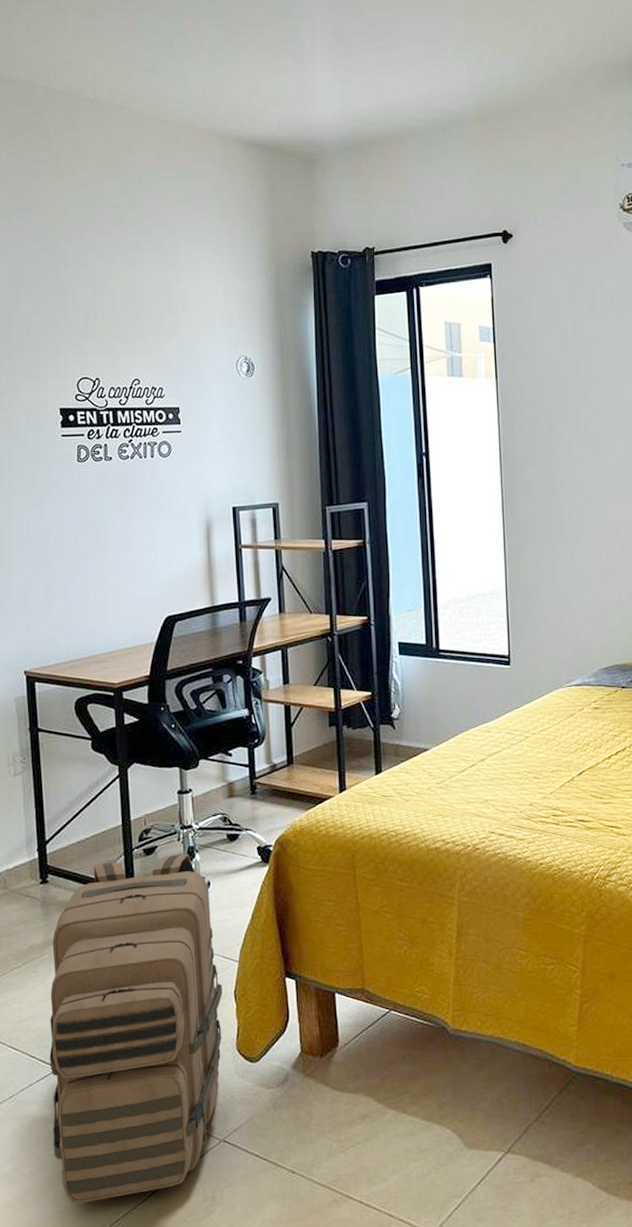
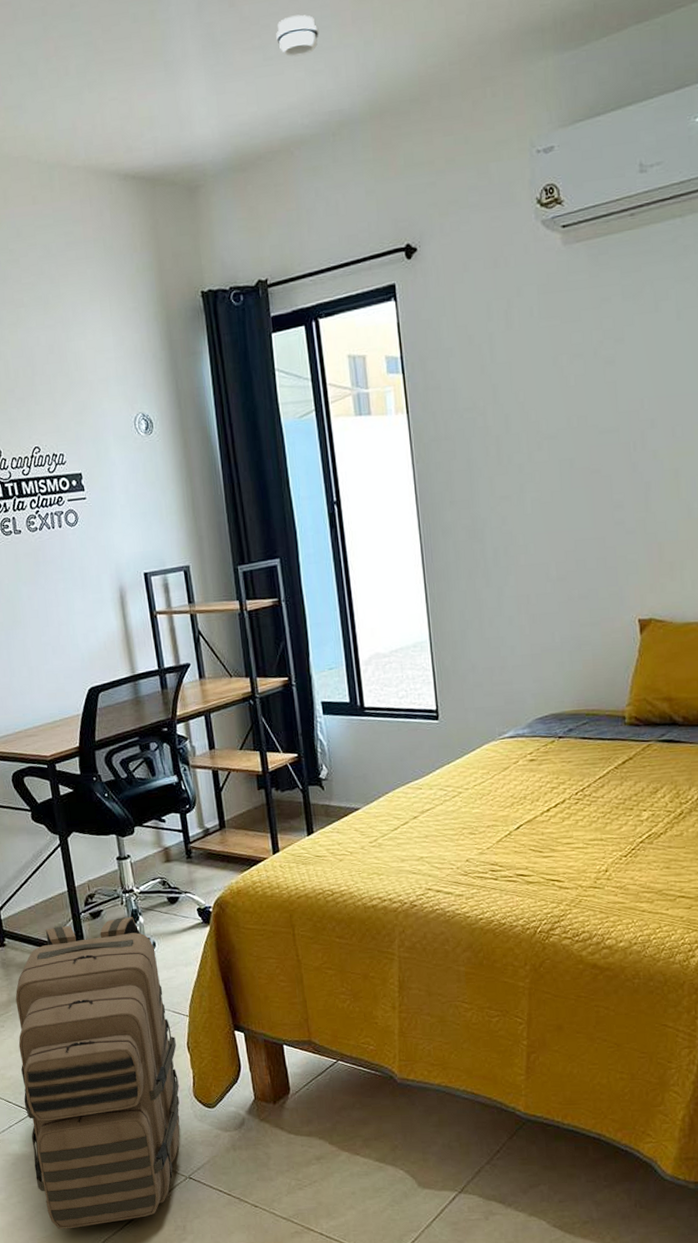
smoke detector: none [398,27,436,61] -> present [276,14,319,57]

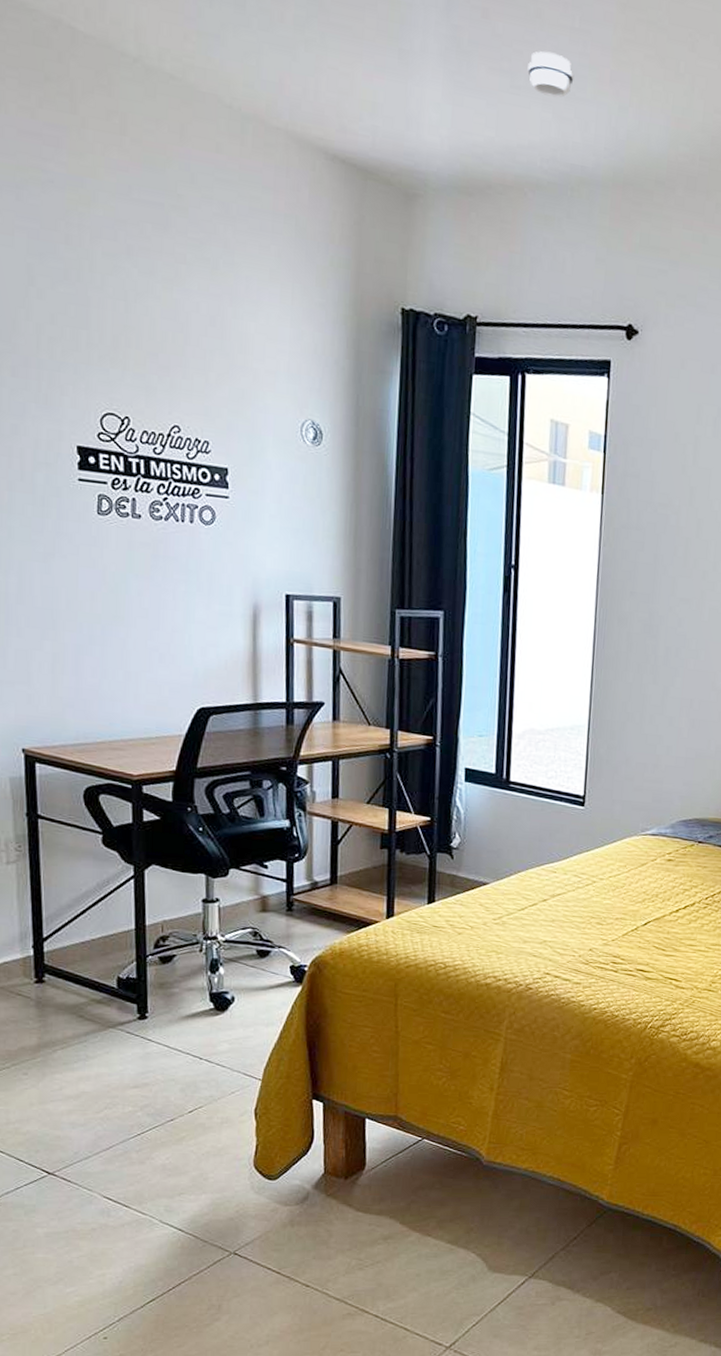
backpack: present [15,917,180,1229] -> none [40,965,242,1306]

